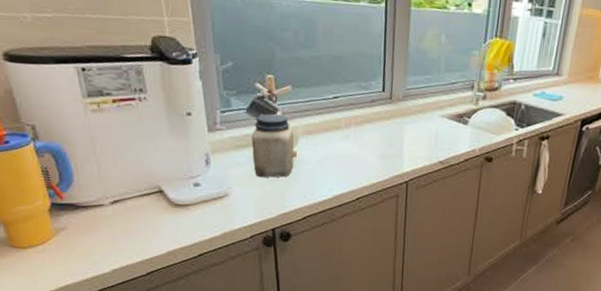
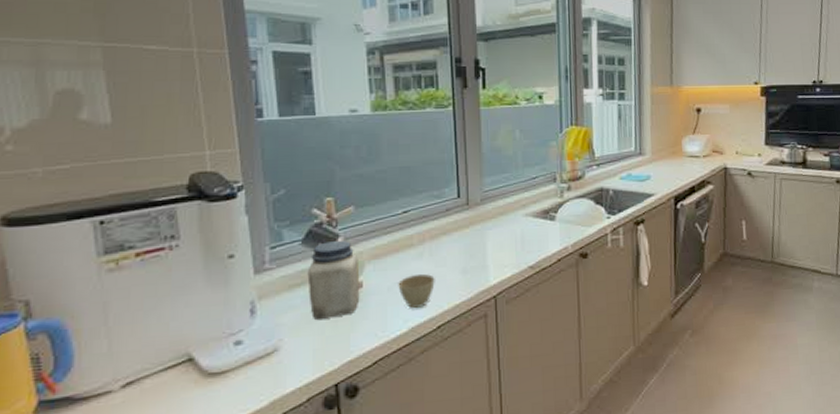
cup: none [326,152,357,181] -> present [398,273,435,309]

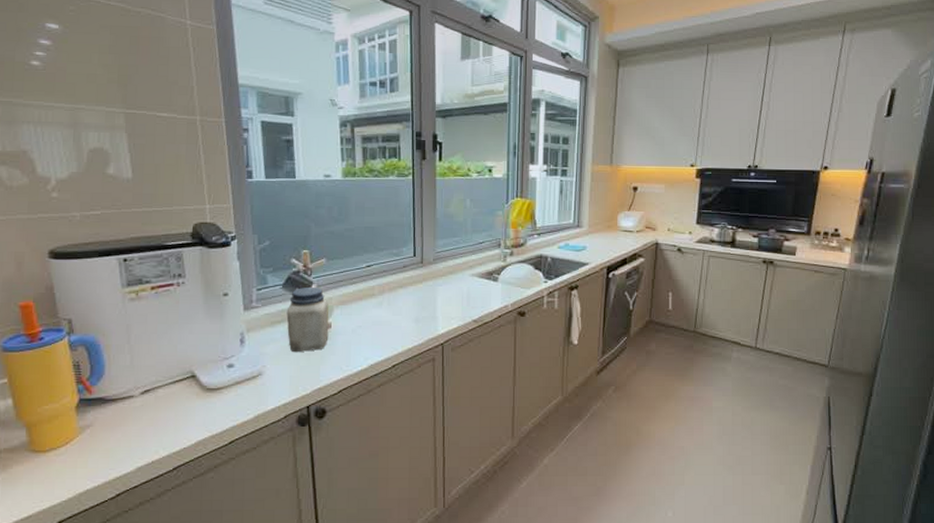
cup: present [398,273,435,309] -> none [360,319,392,349]

